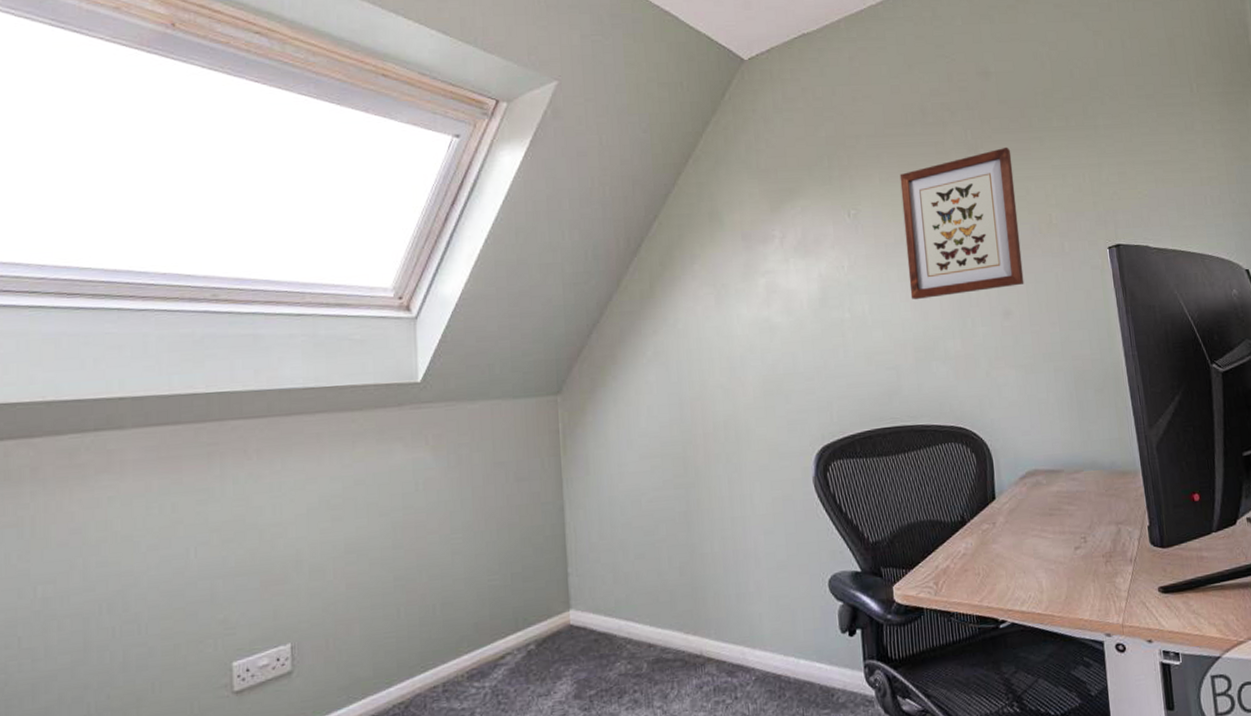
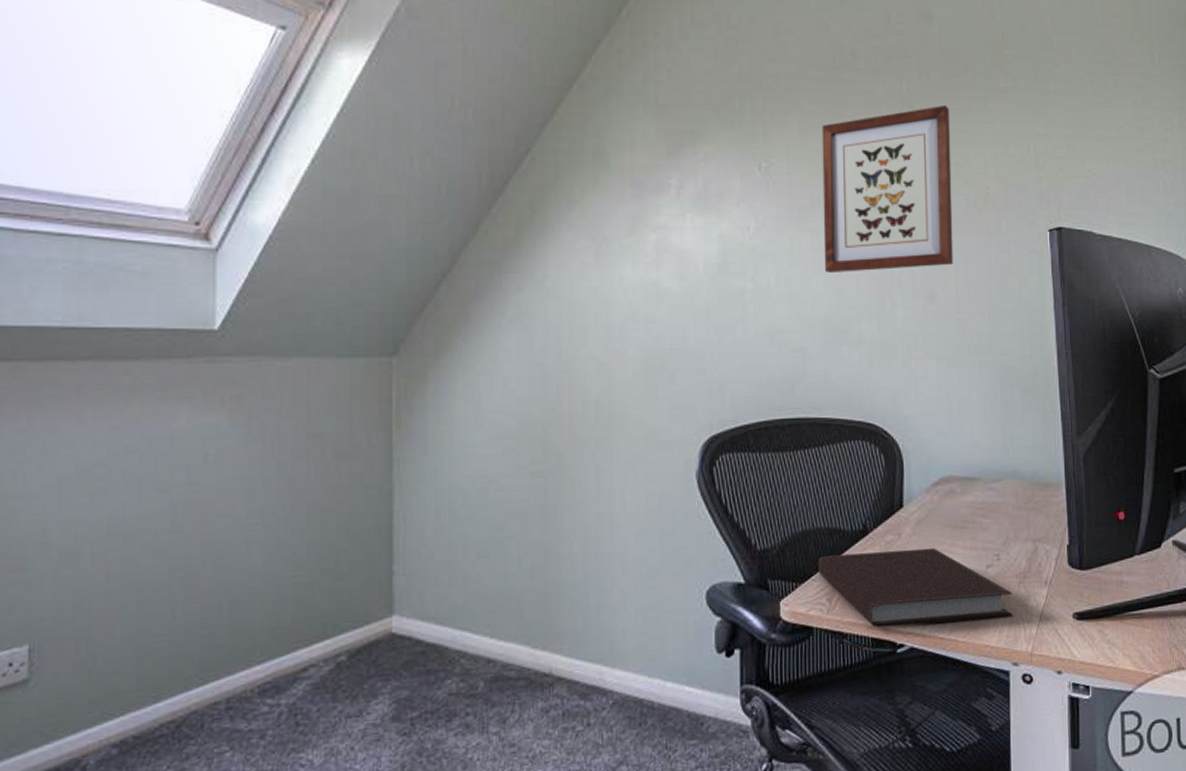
notebook: none [923,533,1102,607] -> present [818,547,1013,628]

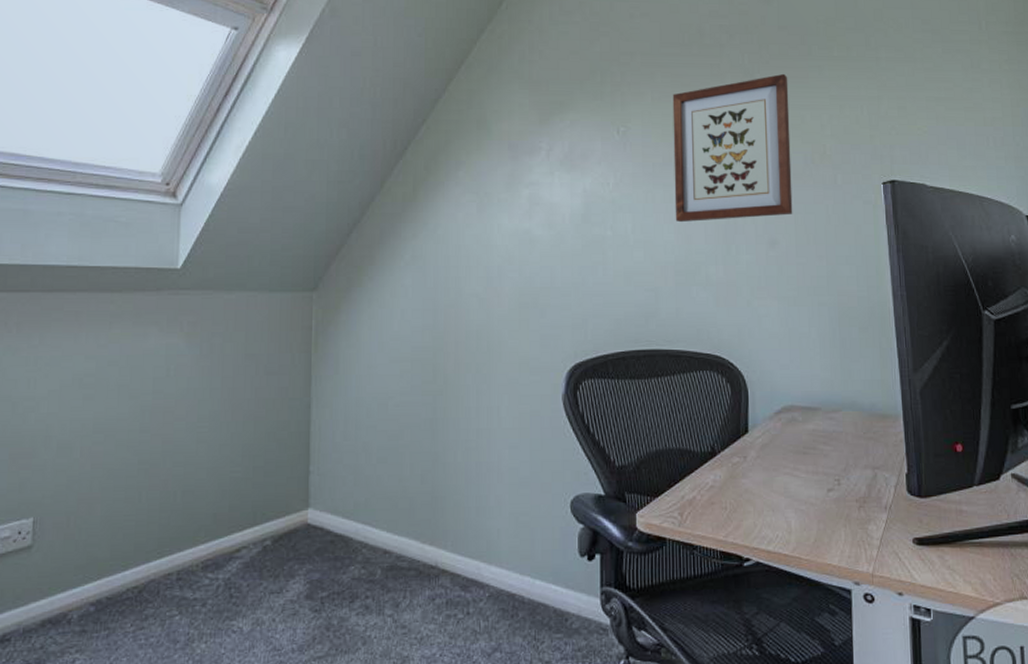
notebook: present [818,547,1013,628] -> none [670,470,854,542]

